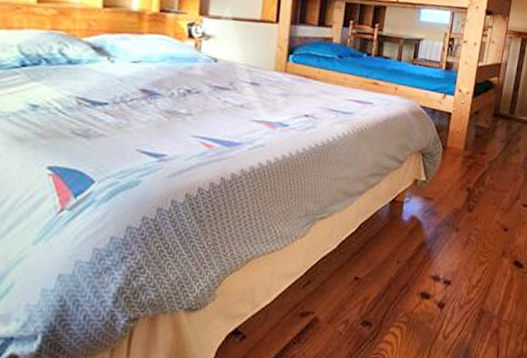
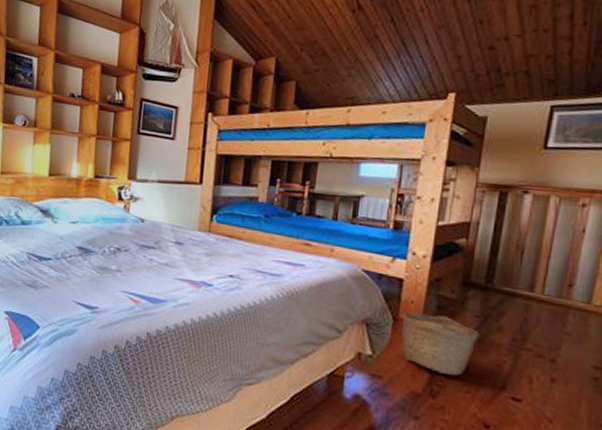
basket: none [448,141,504,191] -> present [401,311,480,376]

